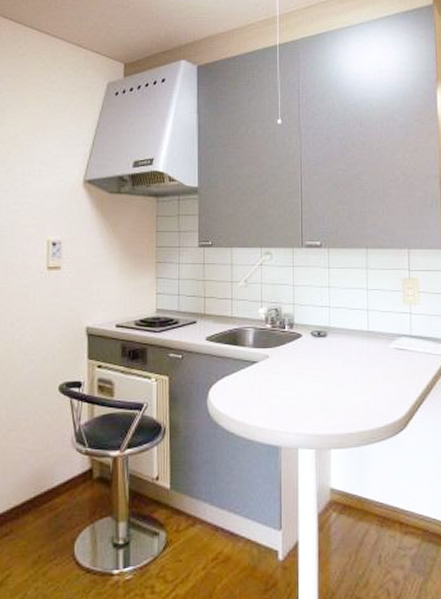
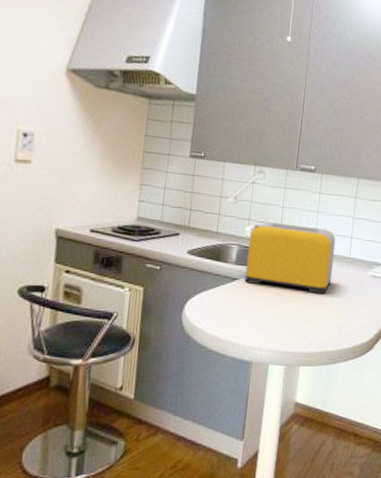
toaster: none [262,302,353,372] -> present [244,222,336,294]

